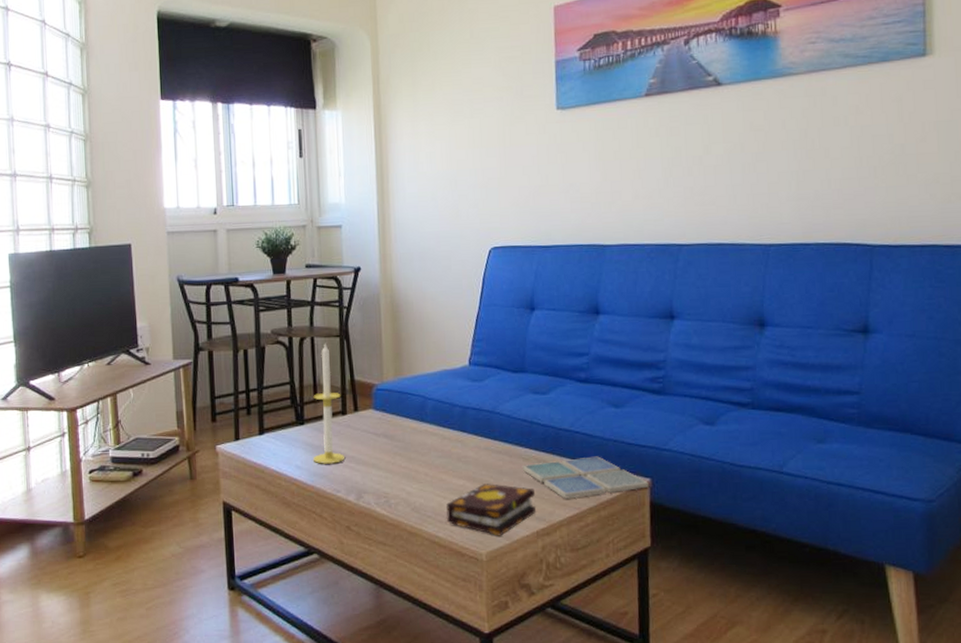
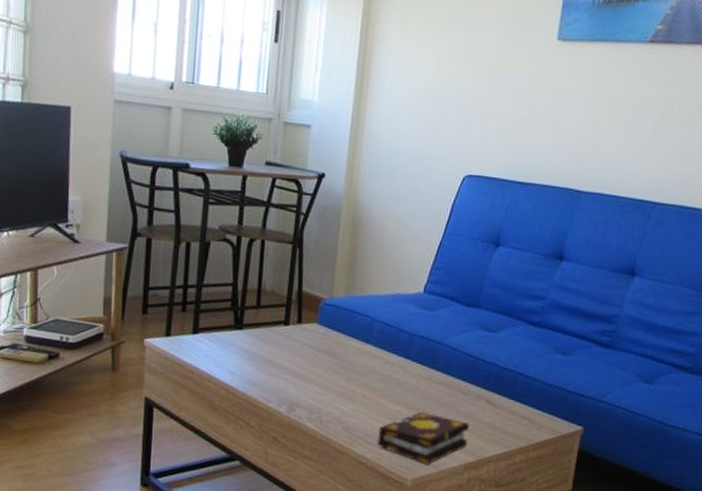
candle: present [312,342,344,464] -> none [247,247,286,374]
drink coaster: present [523,456,649,499] -> none [461,399,581,437]

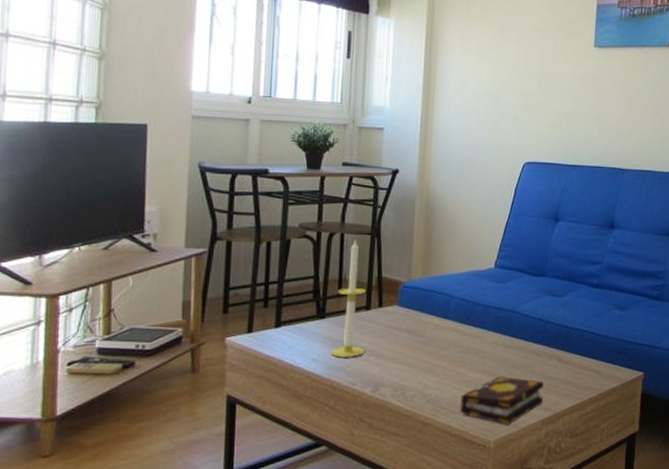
candle: none [247,247,286,374] -> present [330,239,367,358]

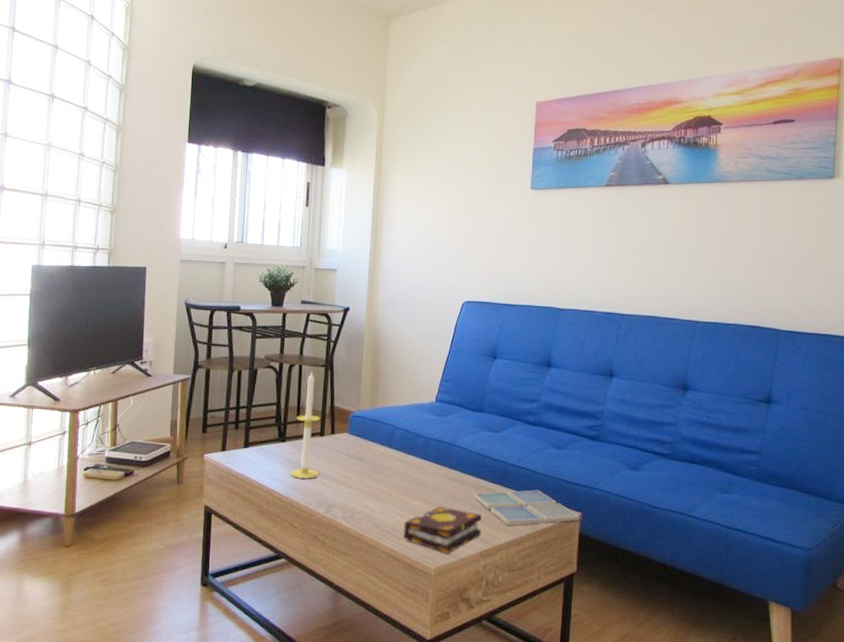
drink coaster: none [535,352,642,390] -> present [473,490,579,526]

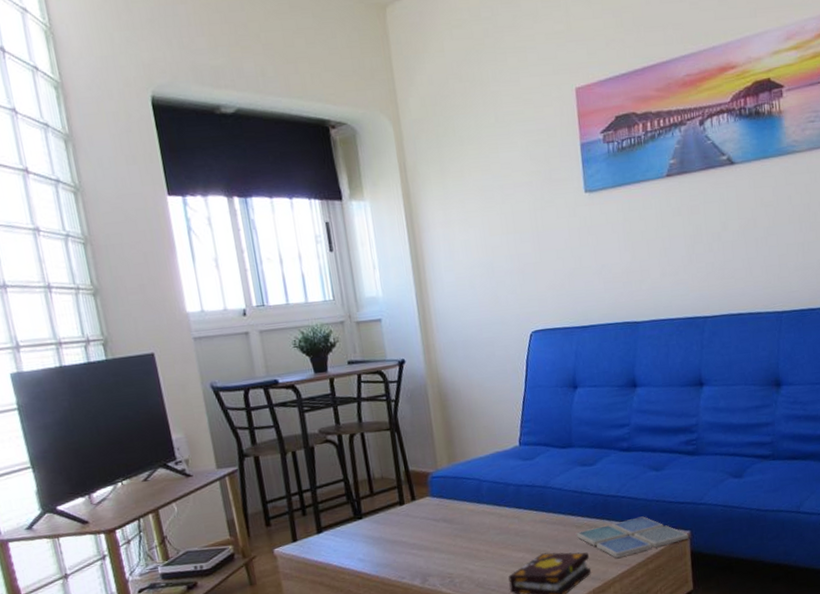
candle: present [290,370,321,479] -> none [369,437,406,555]

